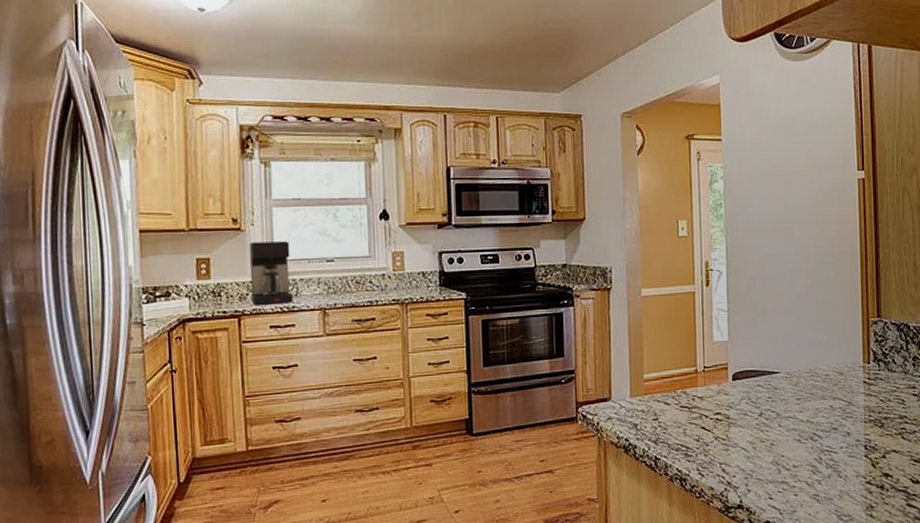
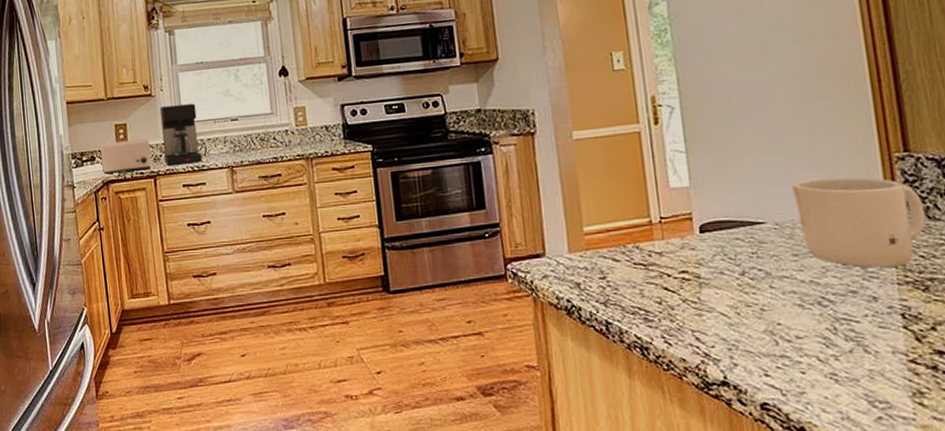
toaster: none [178,275,239,313] -> present [100,138,153,175]
mug: none [801,336,887,409] -> present [792,176,926,268]

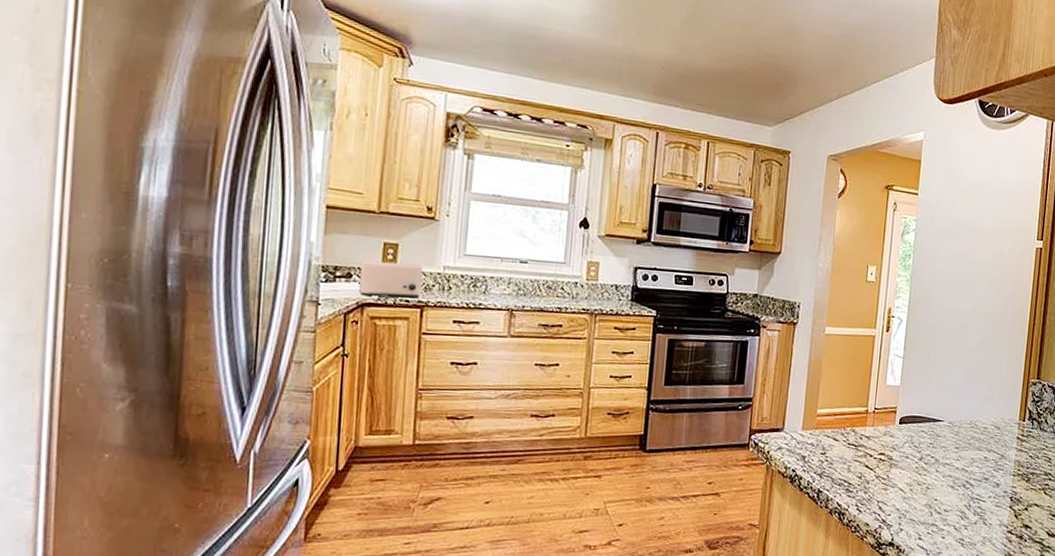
coffee maker: present [159,103,203,167] -> none [436,233,484,300]
mug: present [792,176,926,268] -> none [965,391,1040,463]

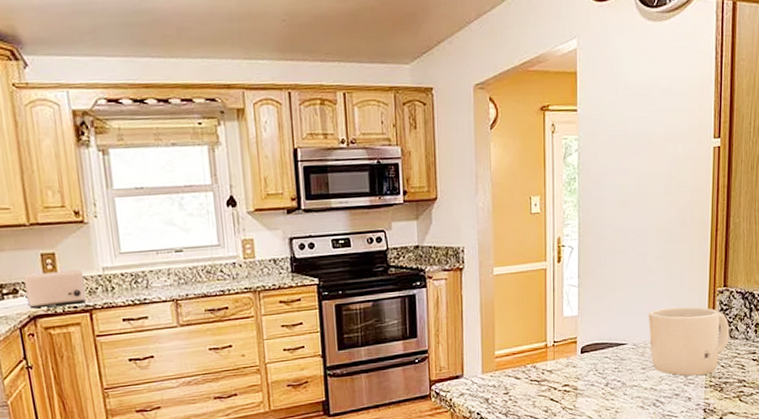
mug: none [965,391,1040,463] -> present [649,306,730,376]

